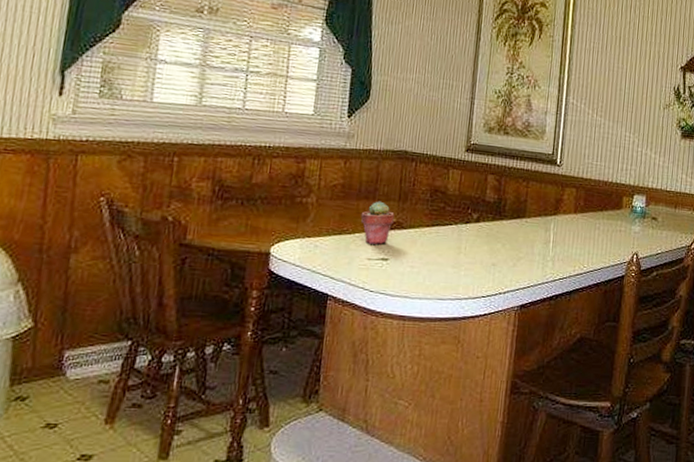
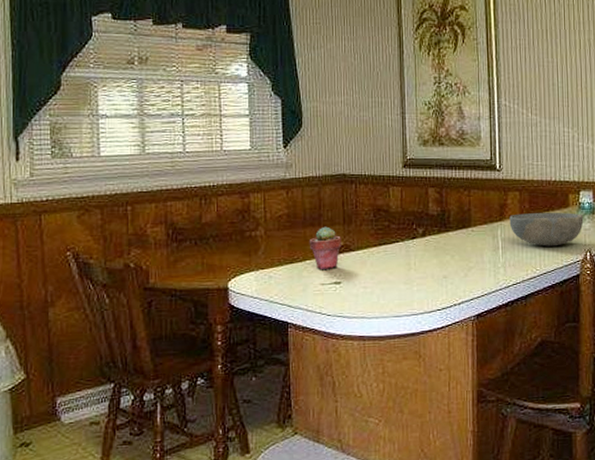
bowl: none [563,210,635,246] -> present [509,212,584,247]

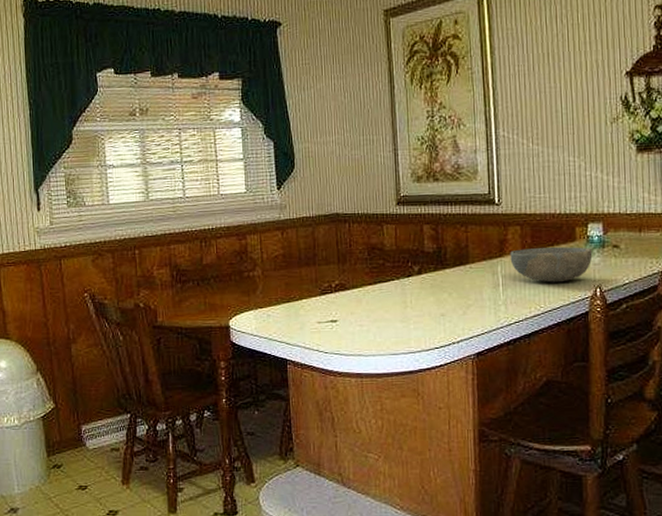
potted succulent: present [309,226,341,269] -> none [304,266,337,308]

